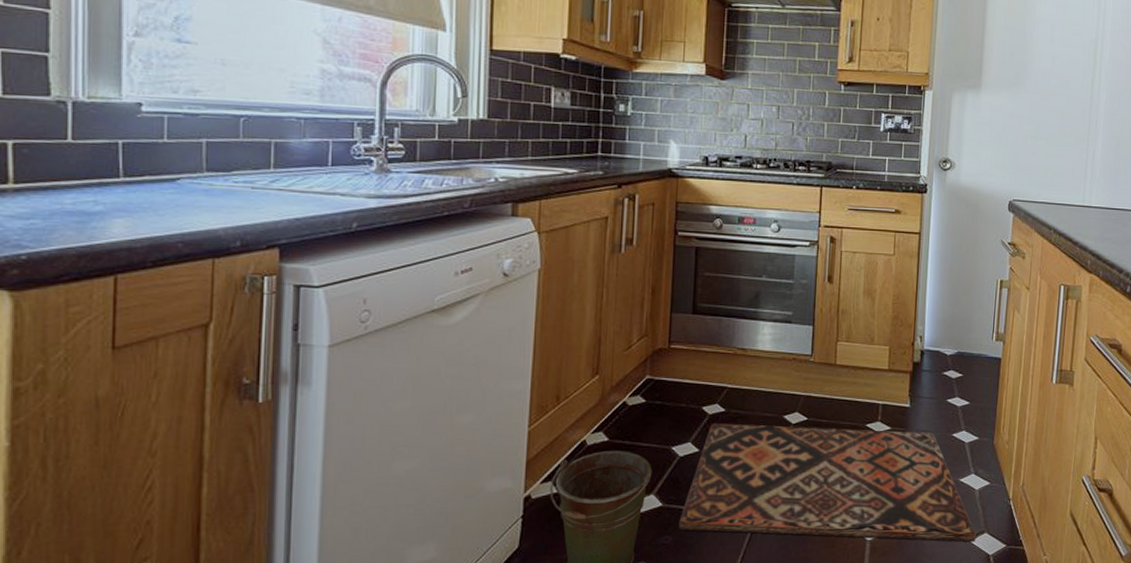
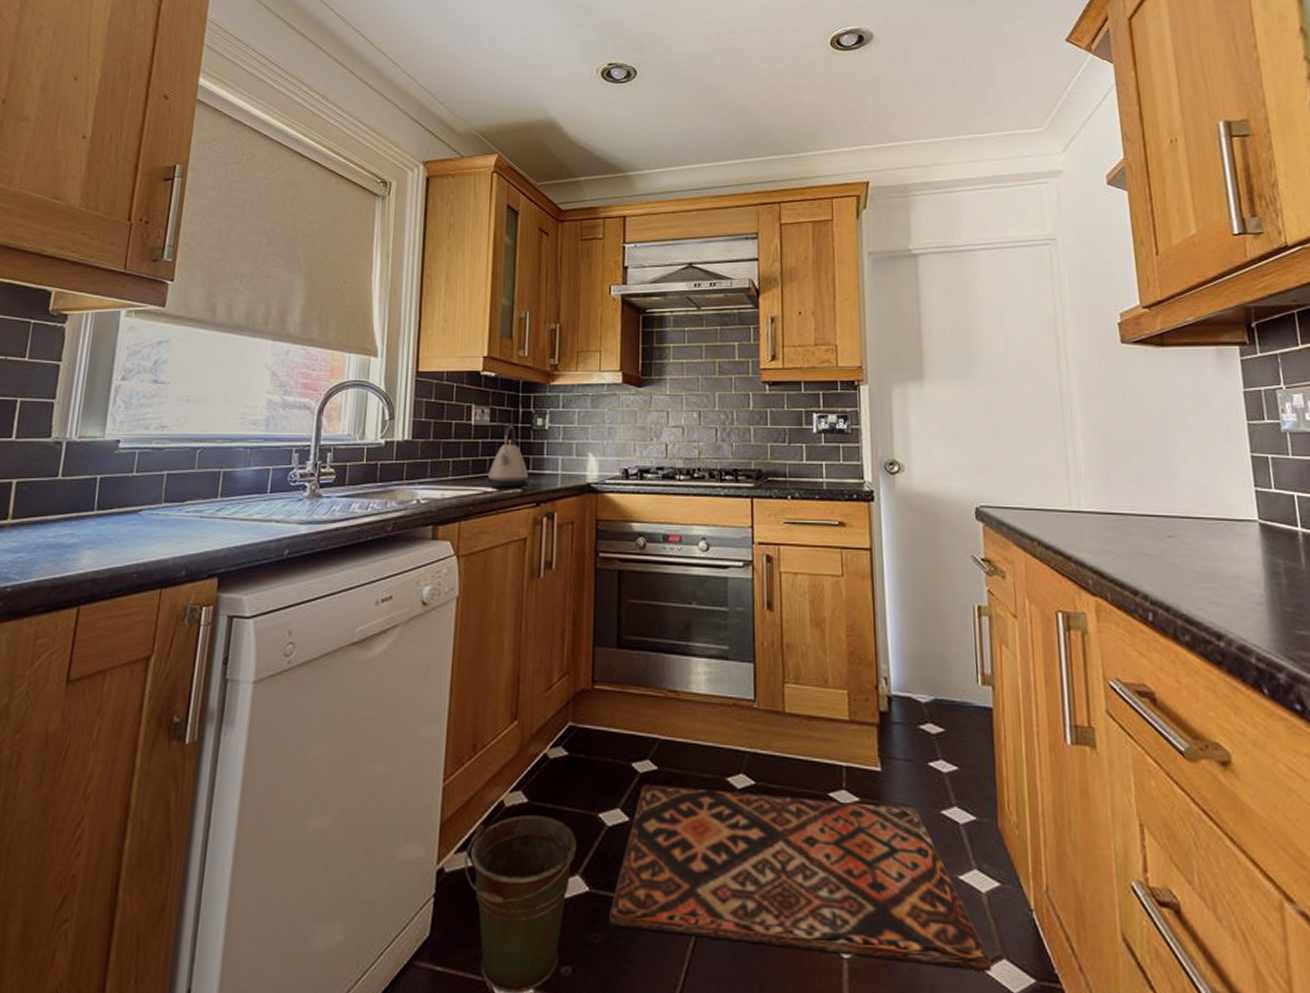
kettle: none [568,108,611,172] -> present [487,424,529,490]

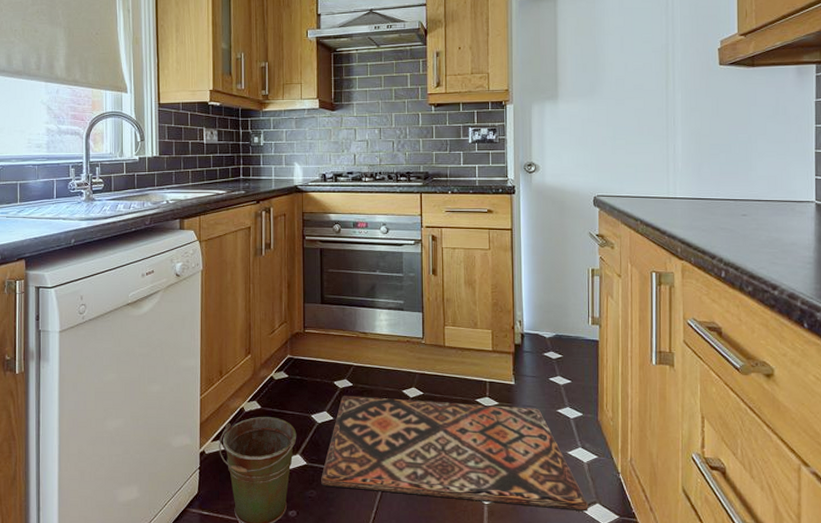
kettle: present [487,424,529,490] -> none [218,142,250,192]

